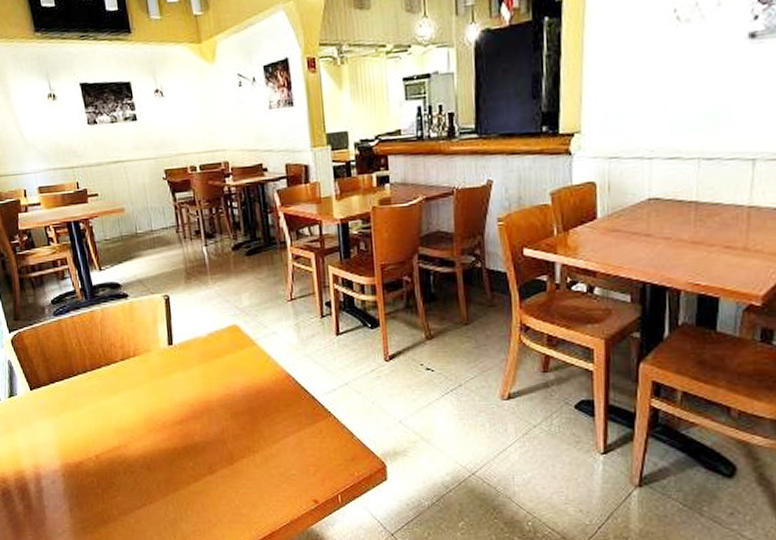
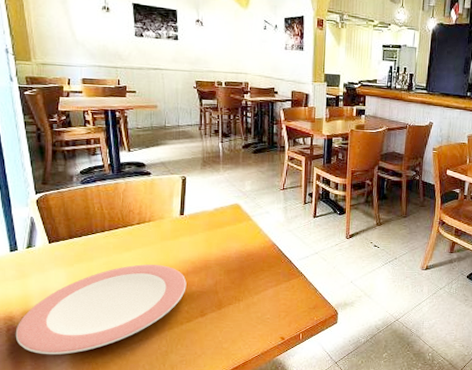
plate: none [11,410,188,523] -> present [15,264,187,355]

